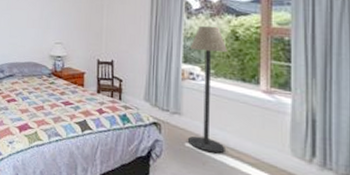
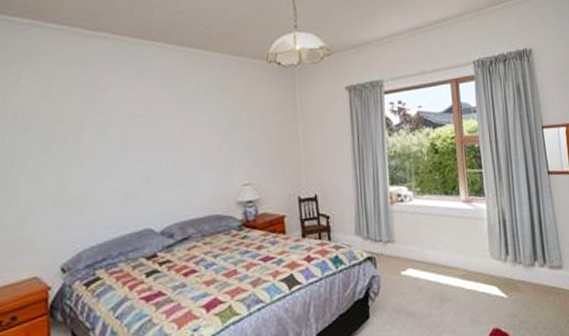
floor lamp: present [188,25,228,154] -> none [394,141,438,276]

